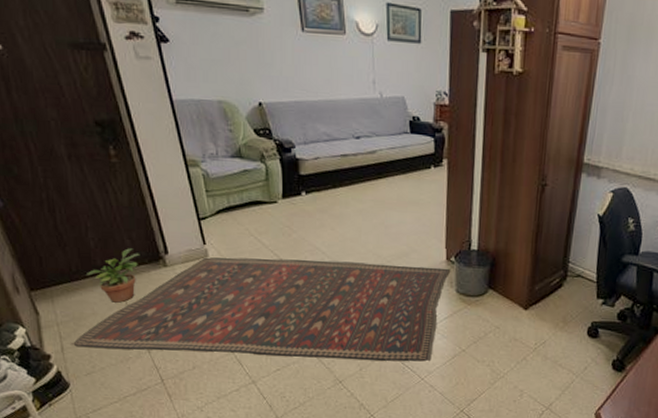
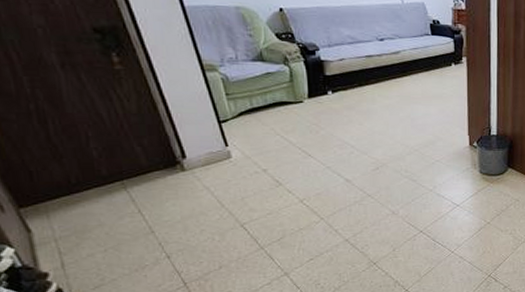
area rug: present [70,257,451,362] -> none [72,153,474,261]
potted plant: present [85,248,140,303] -> none [88,155,154,211]

